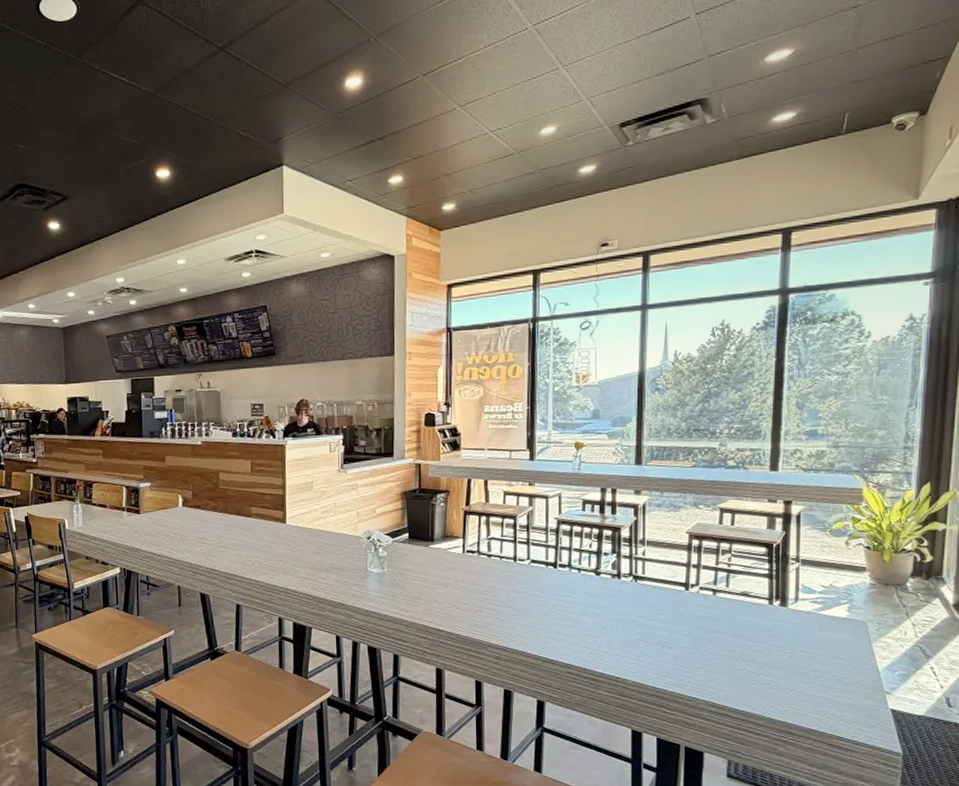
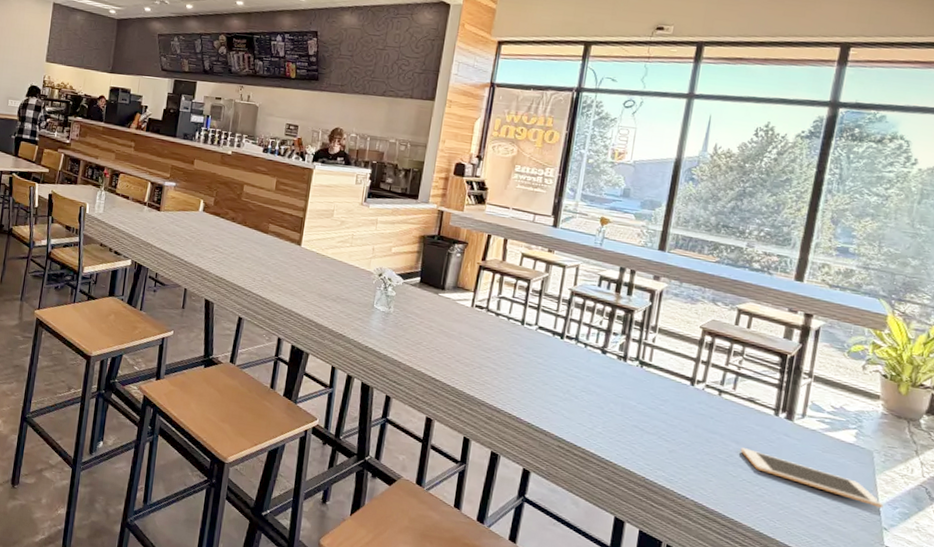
cell phone: none [741,641,883,674] -> present [740,447,884,508]

